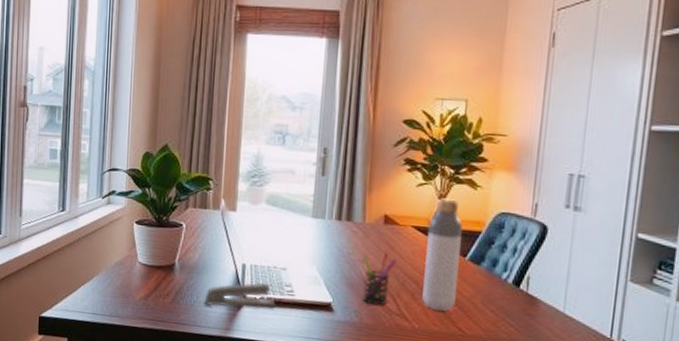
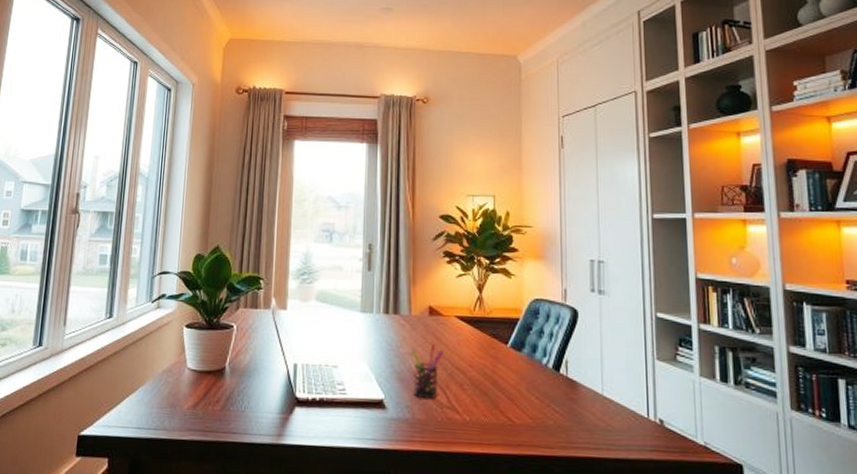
stapler: present [204,283,276,309] -> none [255,382,328,412]
bottle: present [422,198,463,311] -> none [469,287,502,400]

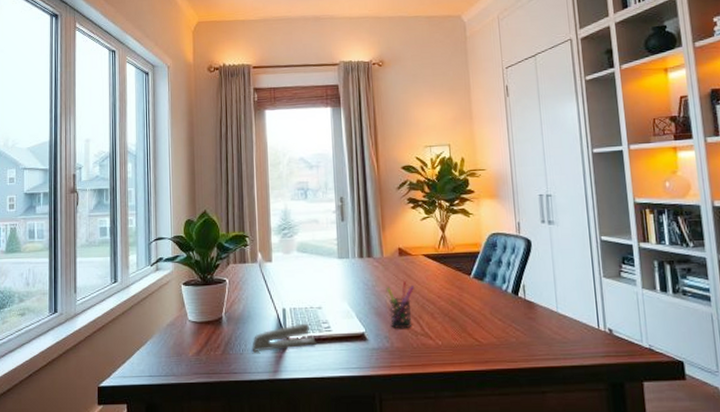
stapler: none [255,382,328,412] -> present [252,323,316,353]

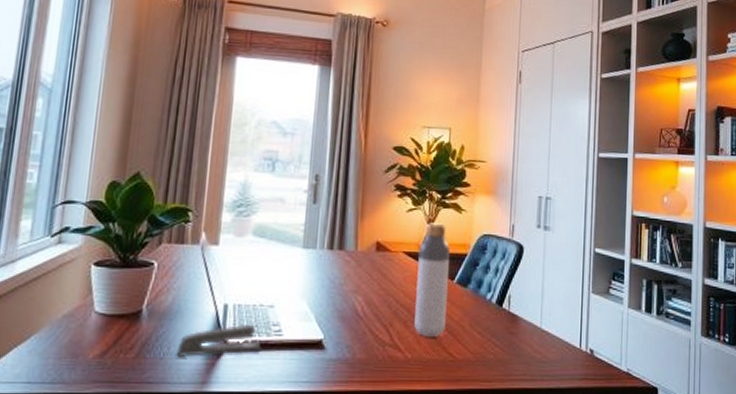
pen holder: present [387,281,415,329] -> none [355,281,390,338]
bottle: none [435,227,469,325] -> present [414,223,450,337]

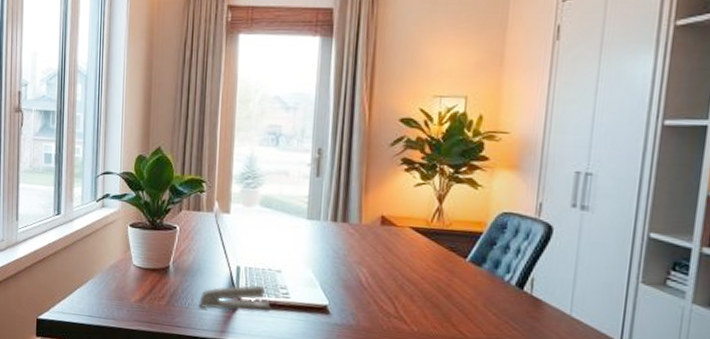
bottle: present [414,223,450,337] -> none [421,198,463,314]

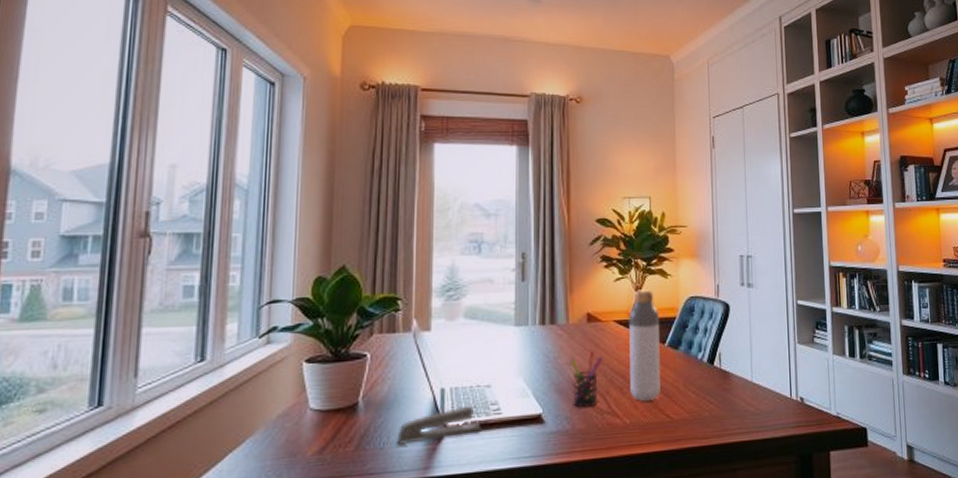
pen holder: none [359,254,395,308] -> present [571,351,604,408]
bottle: none [421,198,463,314] -> present [628,289,660,401]

